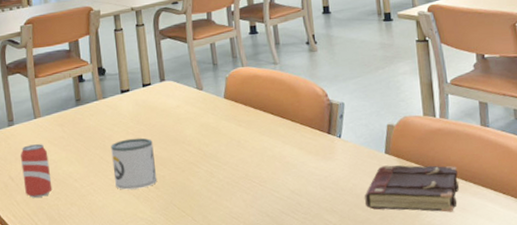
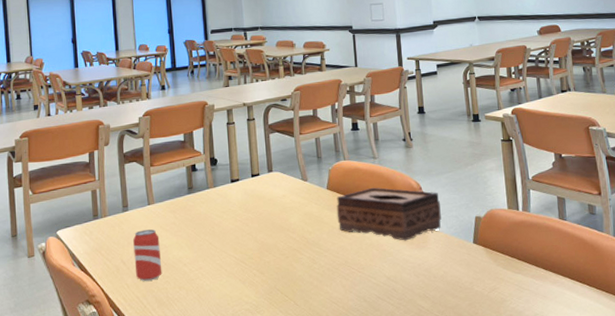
mug: present [111,137,158,190] -> none [220,225,263,275]
tissue box: none [234,95,350,152] -> present [336,187,442,241]
book: present [365,165,459,213] -> none [455,254,540,300]

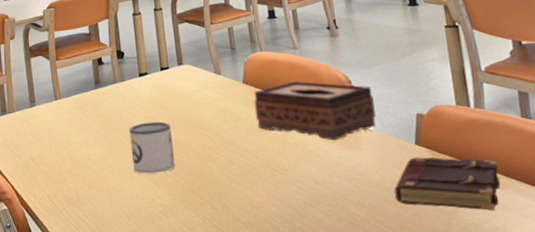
beverage can: present [133,229,162,281] -> none [41,125,72,179]
mug: none [220,225,263,275] -> present [129,121,176,174]
book: none [455,254,540,300] -> present [394,157,500,211]

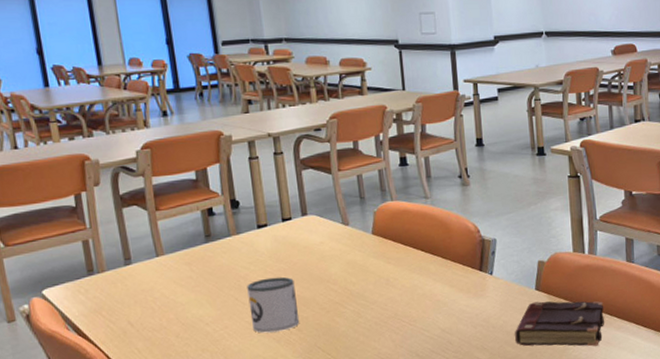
tissue box: present [253,81,376,141] -> none [383,231,501,290]

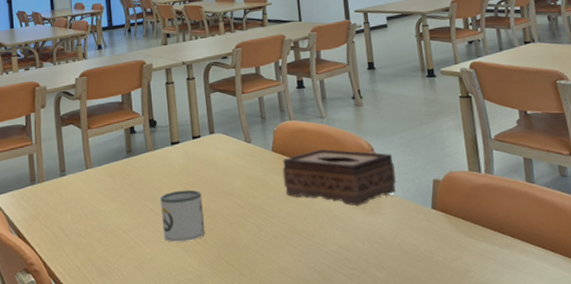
tissue box: none [383,231,501,290] -> present [282,149,396,206]
book: present [515,301,604,347] -> none [412,220,507,270]

